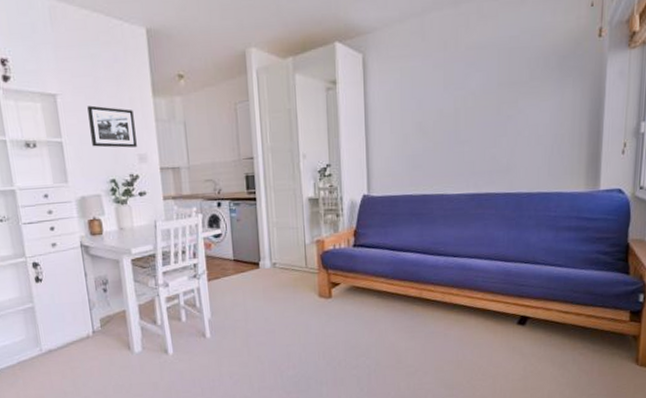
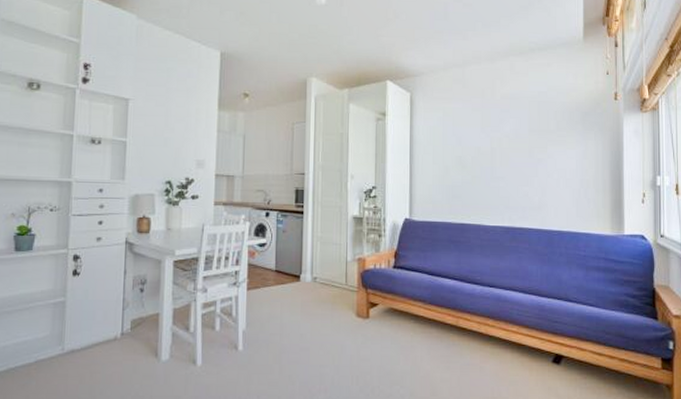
picture frame: present [87,105,137,148] -> none [154,112,198,153]

